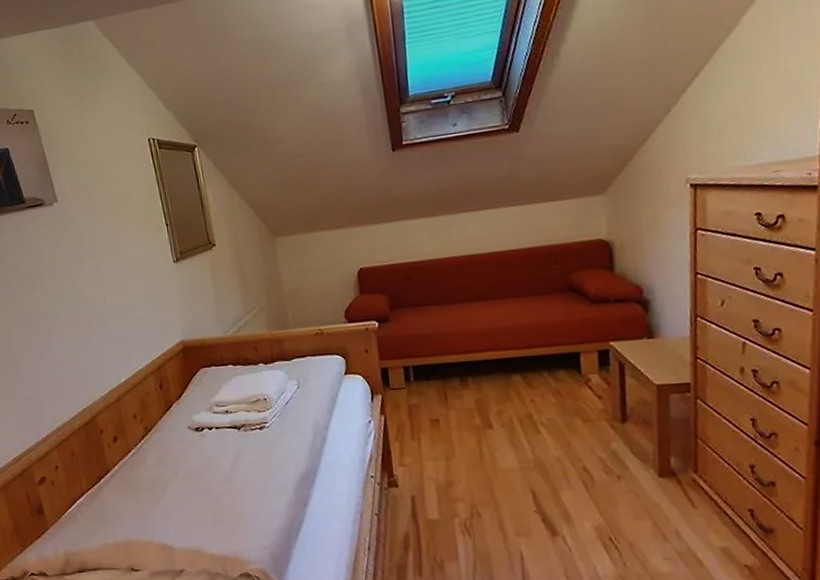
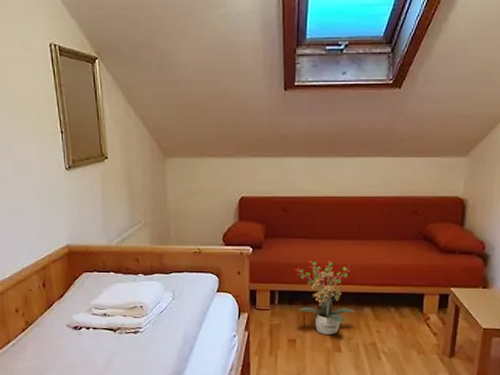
potted plant: none [427,326,502,410] -> present [294,260,355,334]

